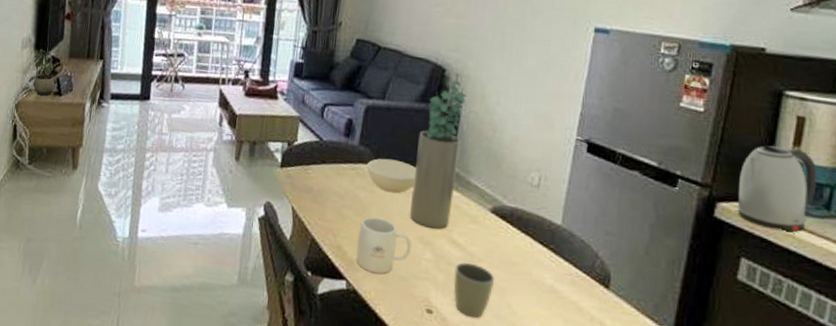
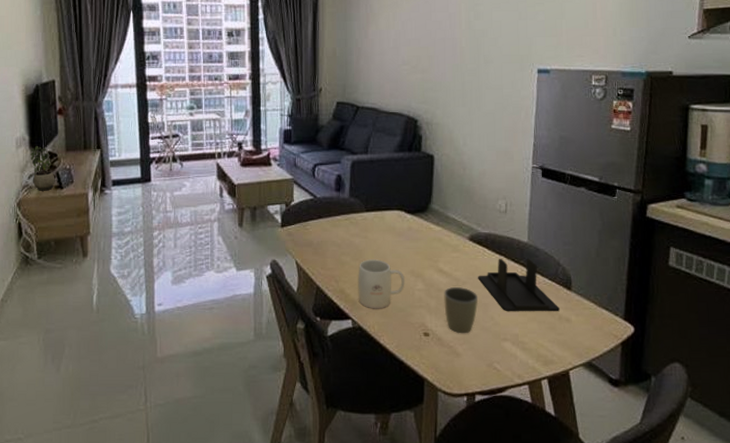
bowl: present [366,158,417,194] -> none [358,206,402,236]
vase: present [410,74,466,229] -> none [400,123,437,262]
napkin holder: none [497,238,592,311] -> present [478,258,560,311]
kettle: present [737,145,817,232] -> none [663,152,721,221]

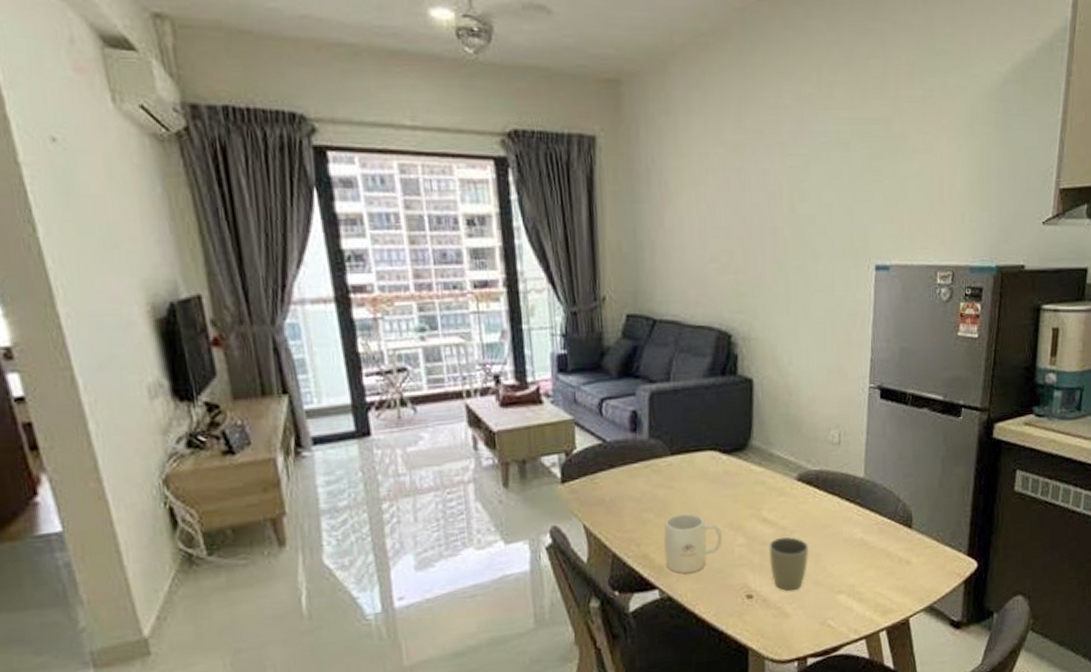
potted plant: present [30,146,55,191] -> none [175,395,221,460]
napkin holder: present [478,258,560,311] -> none [808,495,899,560]

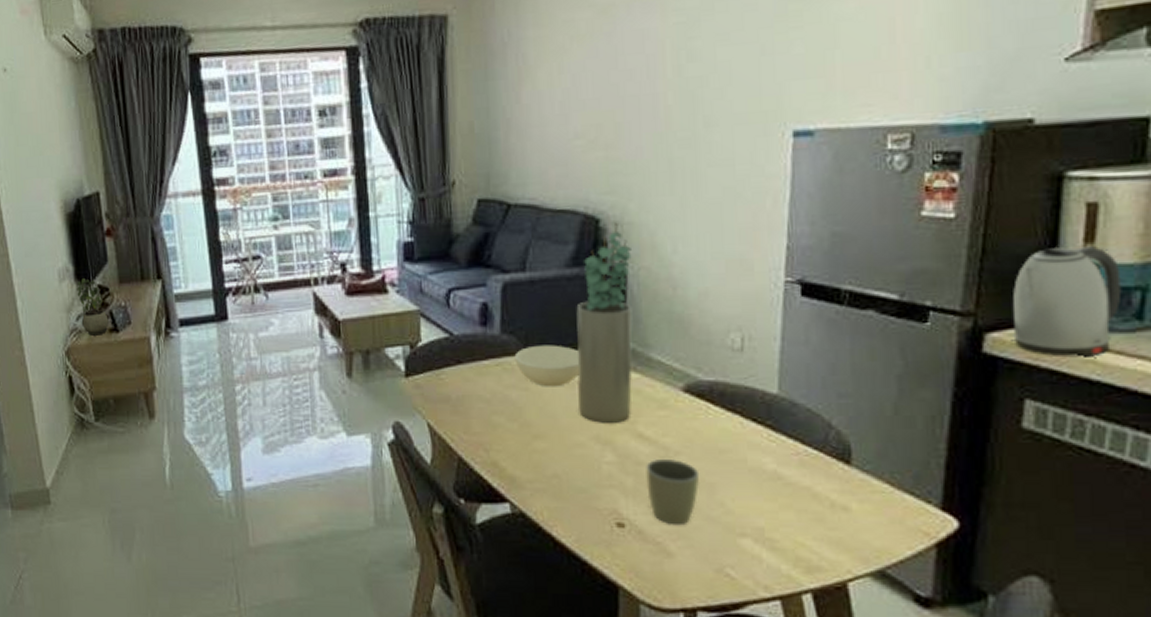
potted plant: none [175,395,221,460] -> present [77,278,109,336]
bowl: none [661,446,716,484] -> present [514,345,580,387]
mug: present [664,513,723,574] -> none [516,420,587,489]
vase: none [713,338,759,512] -> present [576,222,633,423]
kettle: none [1010,359,1070,439] -> present [1013,246,1122,358]

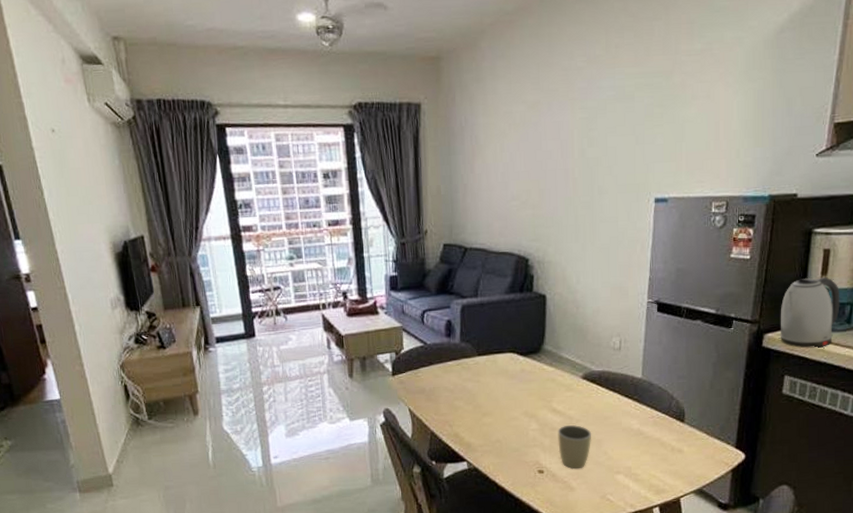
potted plant: present [77,278,109,336] -> none [127,306,157,352]
bowl: present [514,345,580,387] -> none [470,349,515,379]
vase: present [576,222,633,423] -> none [512,261,550,403]

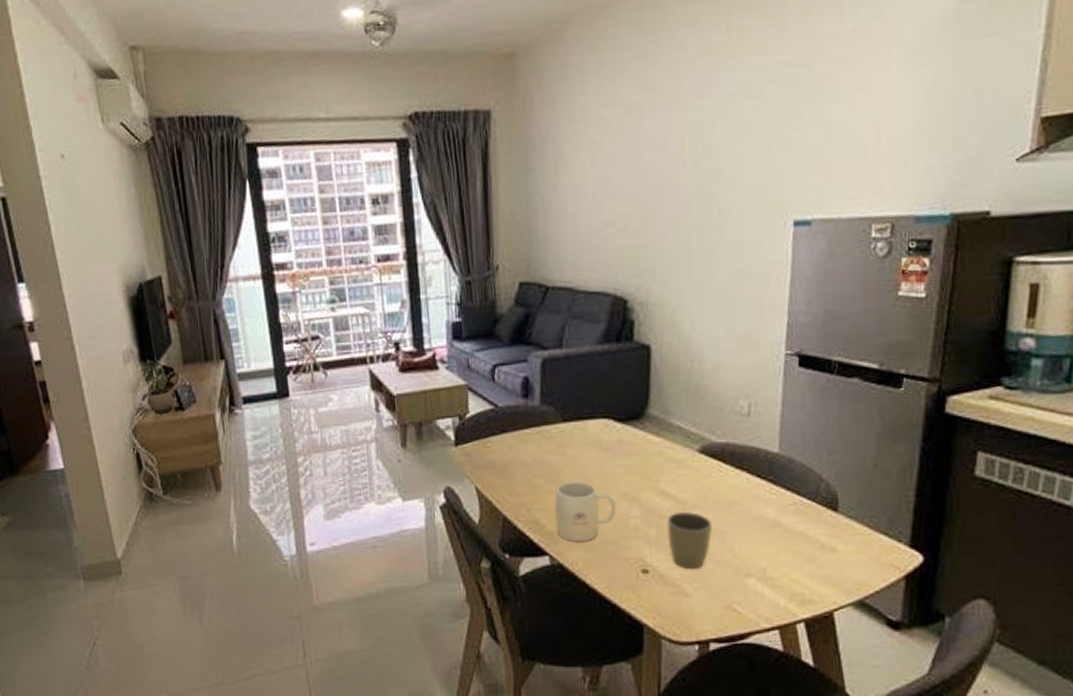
potted plant: none [127,306,157,352] -> present [141,359,174,414]
mug: none [471,402,519,451] -> present [555,481,617,543]
kettle: present [780,277,840,349] -> none [969,321,1055,416]

